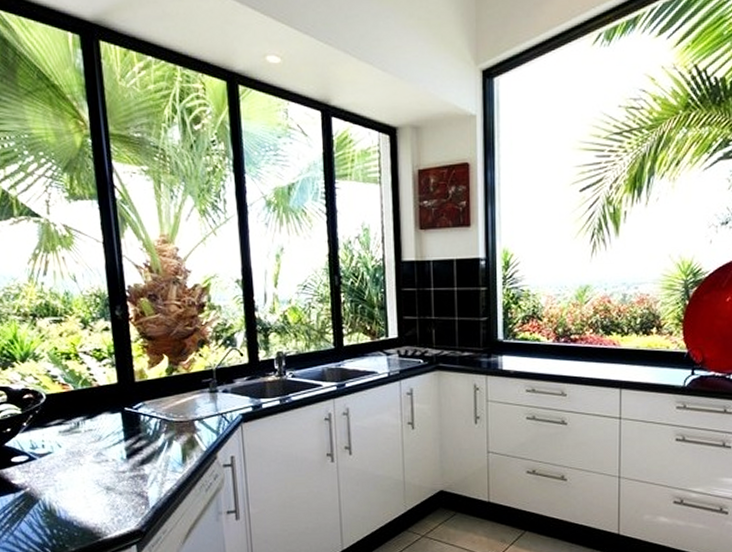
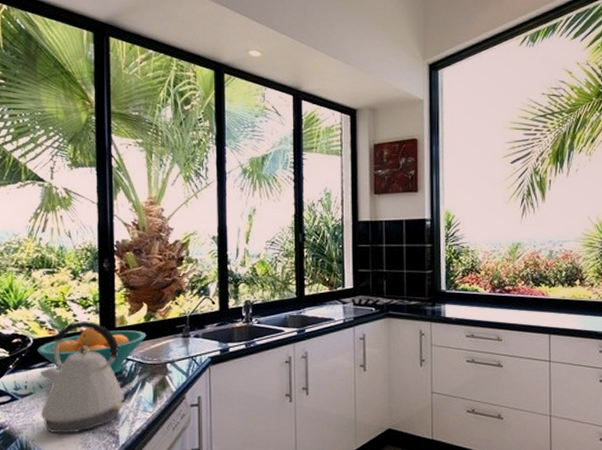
fruit bowl: none [51,382,170,432] -> present [37,327,147,374]
kettle: none [57,375,153,495] -> present [40,321,125,434]

